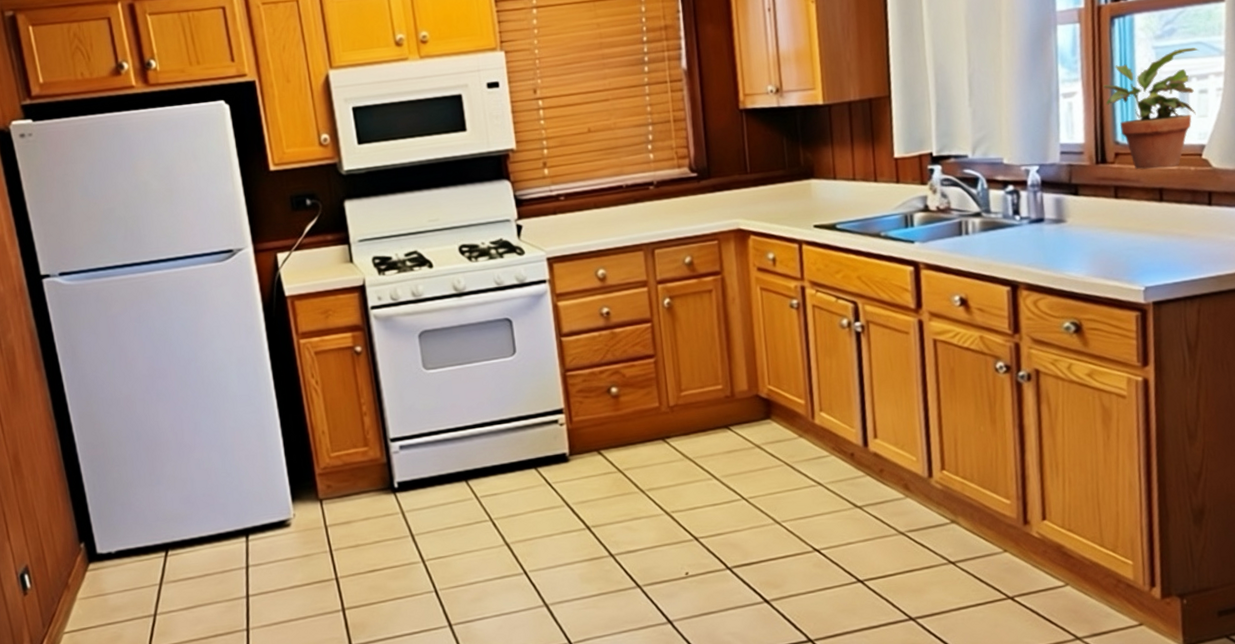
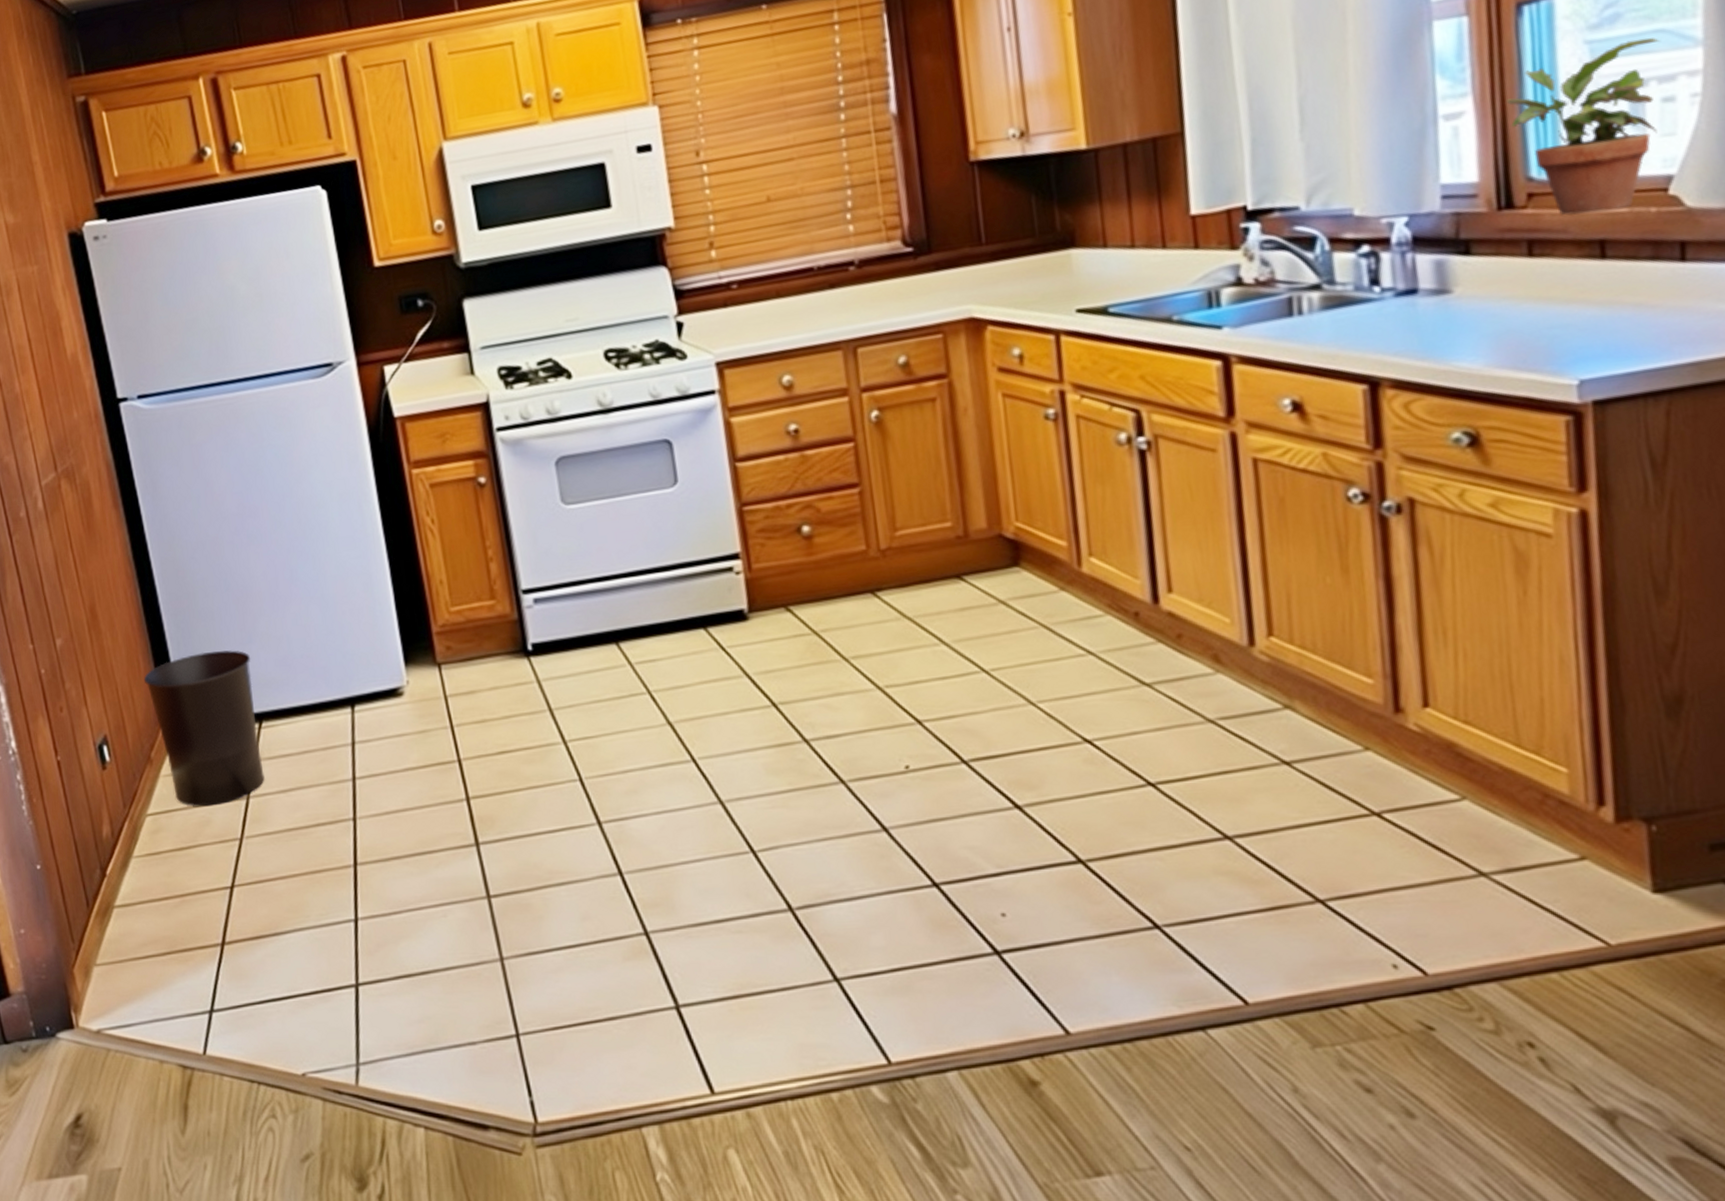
waste bin: none [62,490,170,623] -> present [143,650,265,806]

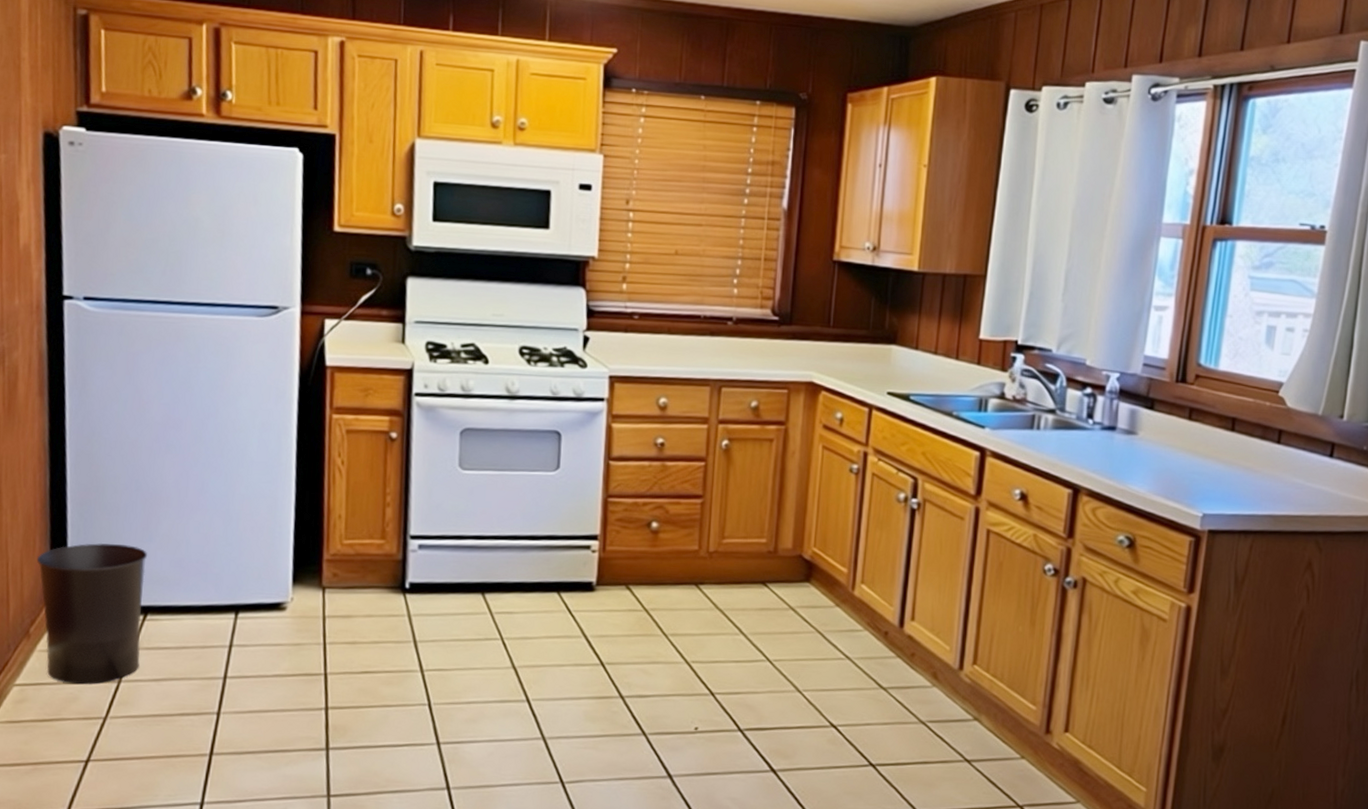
potted plant: present [1506,37,1660,216] -> none [1195,283,1292,399]

